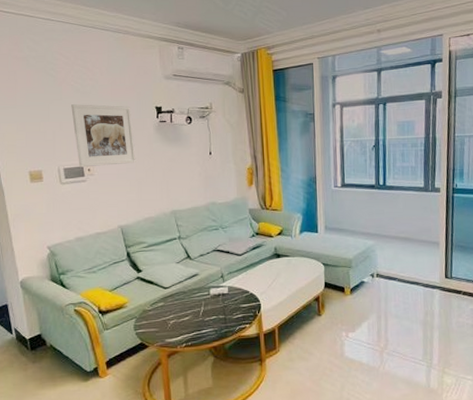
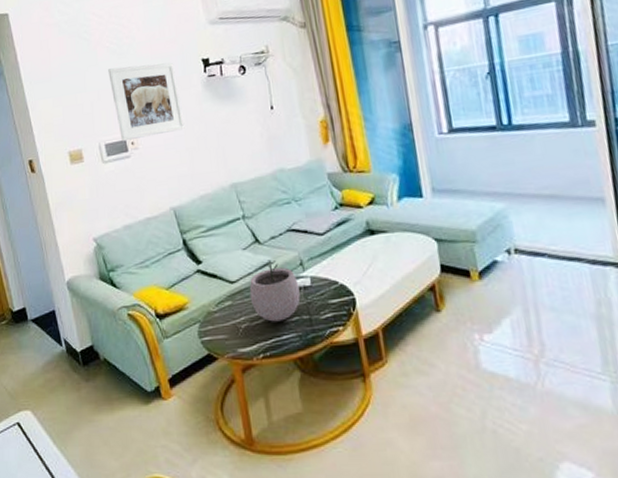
plant pot: none [179,272,219,320] -> present [249,259,300,322]

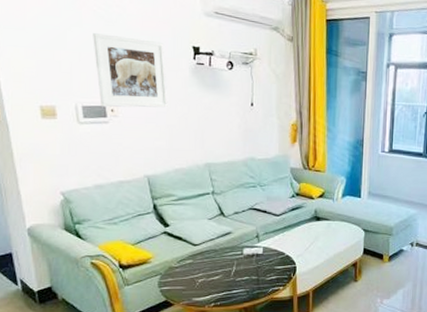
plant pot: present [249,259,300,322] -> none [209,230,253,279]

